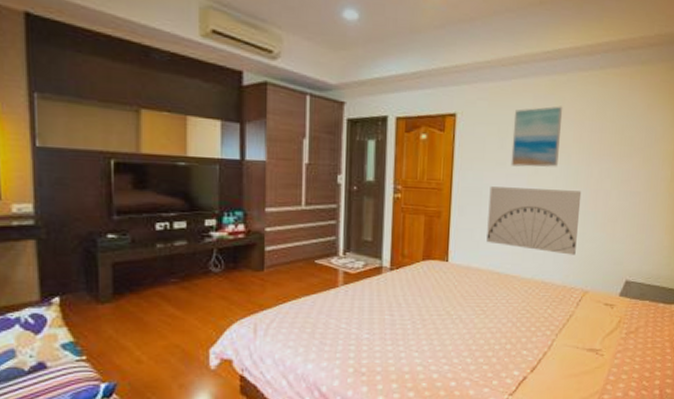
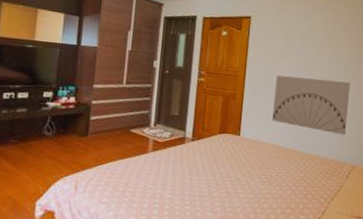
wall art: present [510,106,563,167] -> none [293,14,336,62]

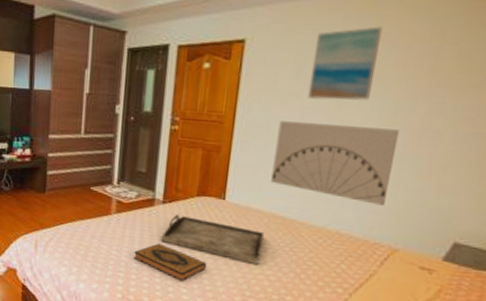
hardback book: none [167,175,228,206] -> present [134,243,207,282]
serving tray: none [190,149,269,186] -> present [160,214,264,265]
wall art: none [293,14,336,62] -> present [307,26,384,101]

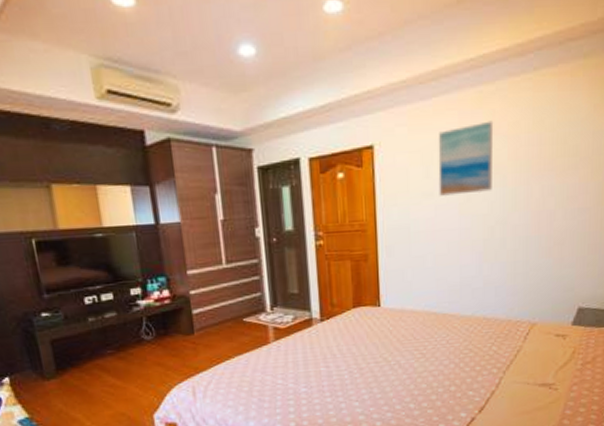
hardback book: present [134,243,207,282] -> none [300,362,374,396]
serving tray: present [160,214,264,265] -> none [324,329,422,364]
wall art: present [271,121,400,206] -> none [418,214,522,287]

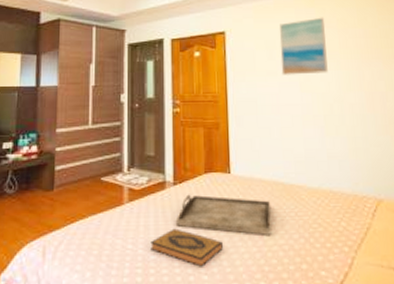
hardback book: none [300,362,374,396] -> present [150,228,224,267]
serving tray: none [324,329,422,364] -> present [175,194,271,235]

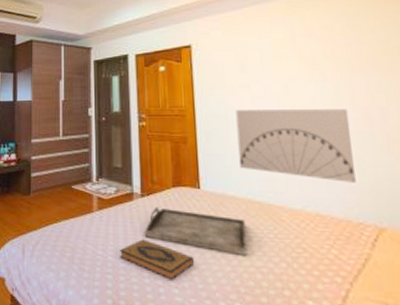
wall art: none [264,95,361,161] -> present [235,109,356,183]
wall art: present [279,17,328,75] -> none [251,25,311,88]

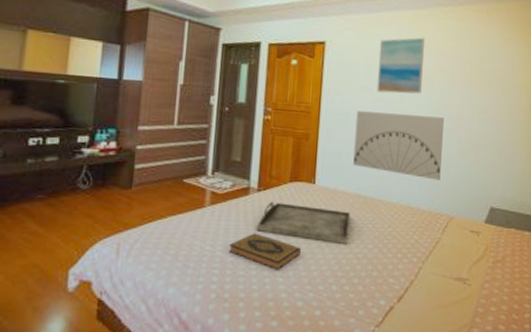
wall art: none [251,25,311,88] -> present [376,37,426,94]

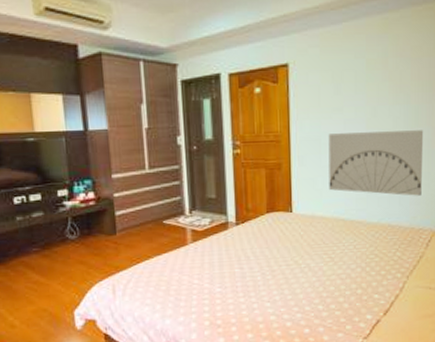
hardback book: present [229,233,302,270] -> none [216,264,286,296]
serving tray: present [256,201,350,244] -> none [239,233,330,267]
wall art: present [376,37,426,94] -> none [347,44,398,111]

